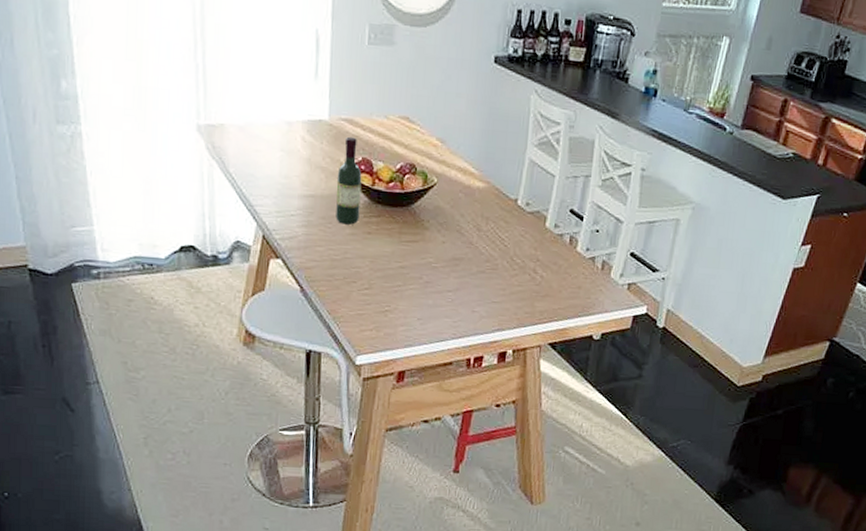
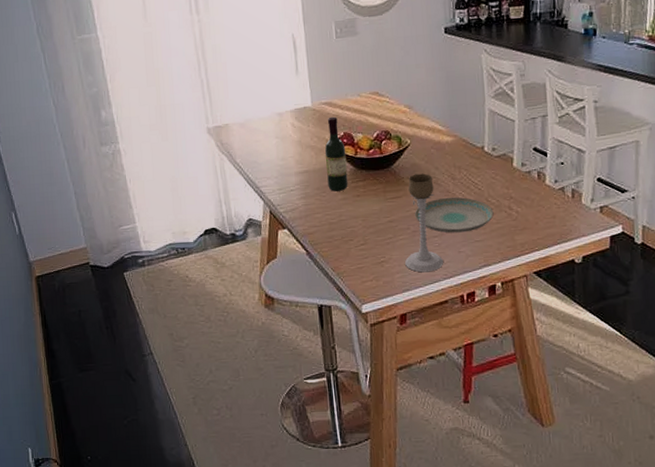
candle holder: none [412,218,457,329] -> present [405,173,443,273]
plate: none [430,250,517,291] -> present [415,197,494,233]

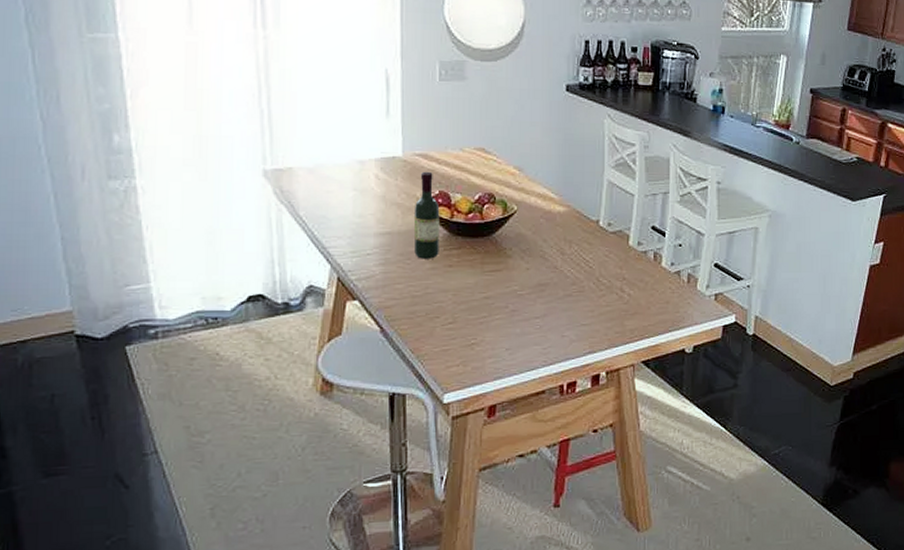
candle holder: present [405,173,443,273] -> none [500,245,543,358]
plate: present [415,197,494,233] -> none [516,275,604,315]

